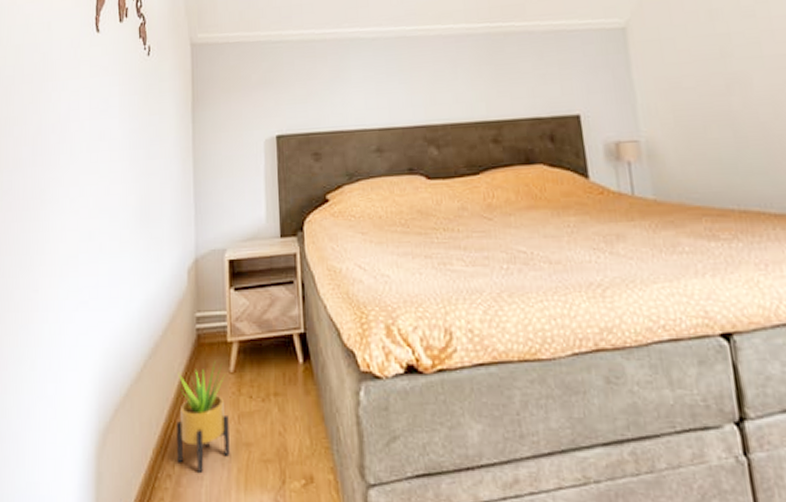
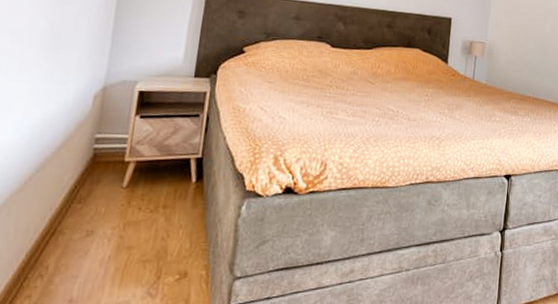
potted plant: present [177,361,230,474] -> none [52,177,116,273]

